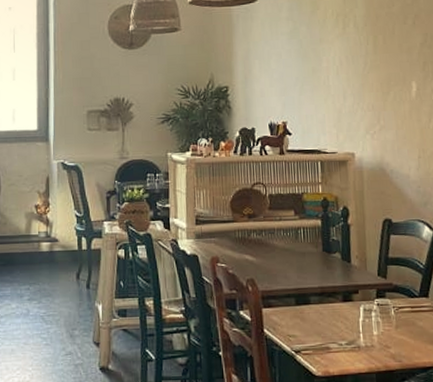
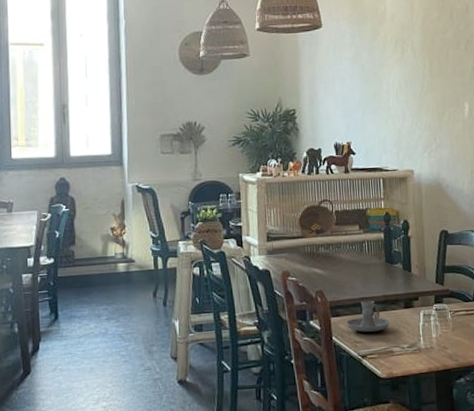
candle holder: none [279,291,327,326] -> present [347,300,390,332]

